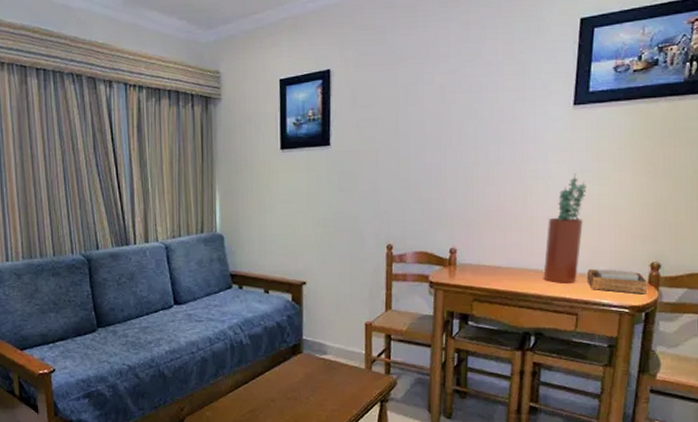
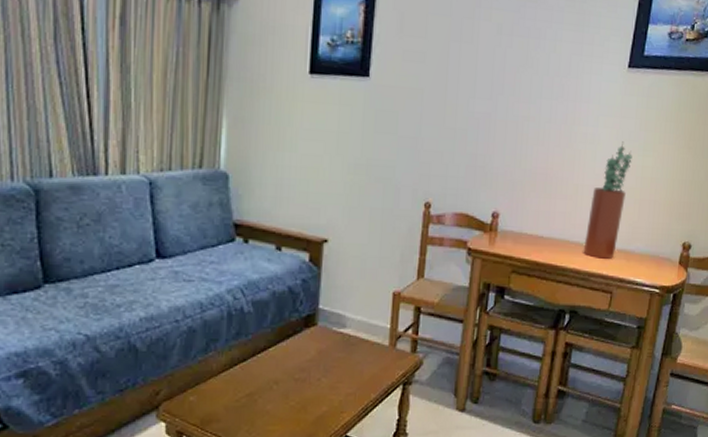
napkin holder: present [586,268,648,295] -> none [624,244,679,275]

